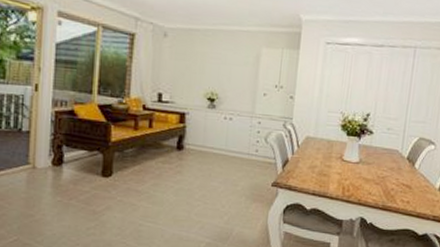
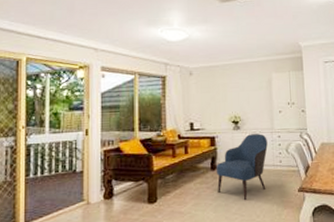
armchair: none [181,115,245,188] -> present [216,134,268,201]

